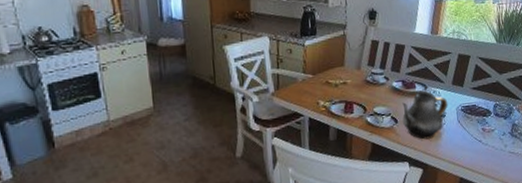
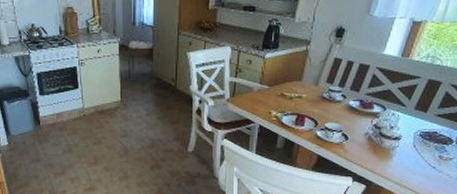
teapot: present [402,86,448,140] -> none [353,108,406,159]

